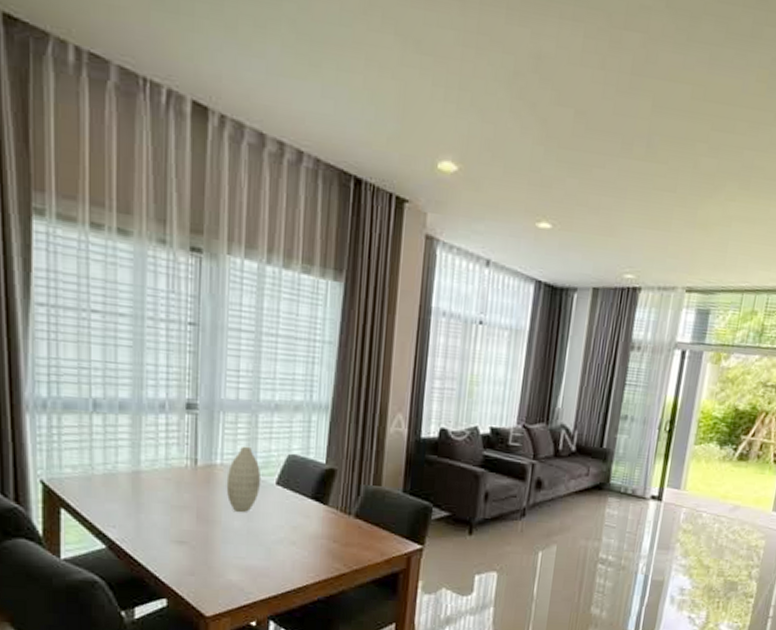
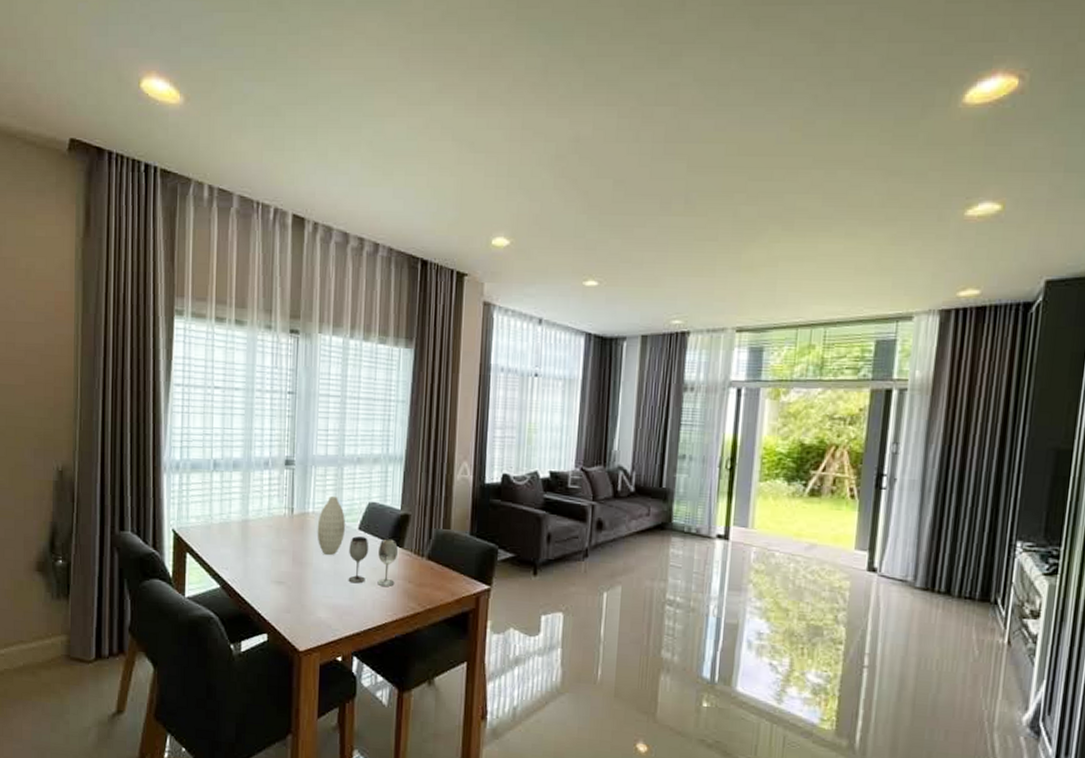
wineglass: none [264,492,322,547] -> present [348,536,398,587]

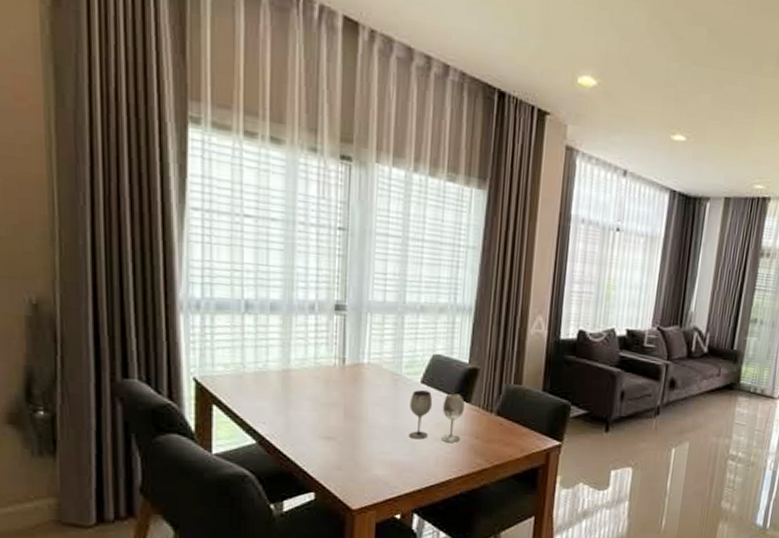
vase: present [317,495,345,556] -> none [373,346,406,410]

